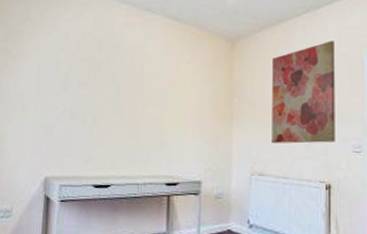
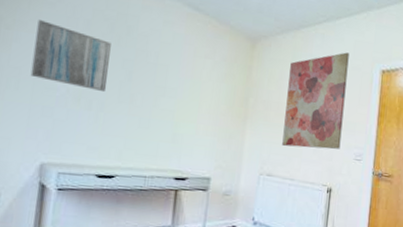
wall art: none [33,48,100,106] -> present [30,20,111,91]

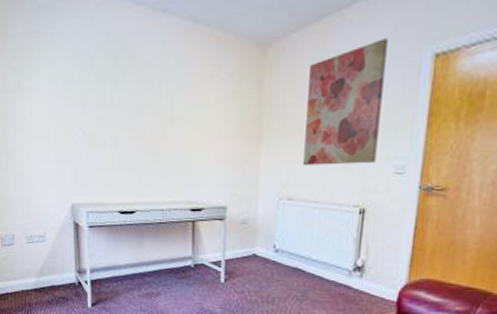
wall art: present [30,20,111,91] -> none [49,66,118,129]

